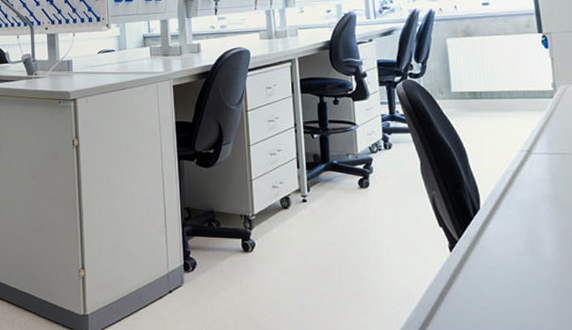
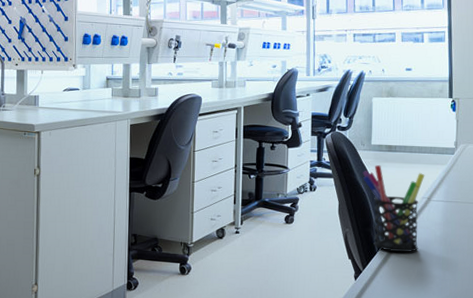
pen holder: none [444,115,524,217] -> present [362,165,425,253]

